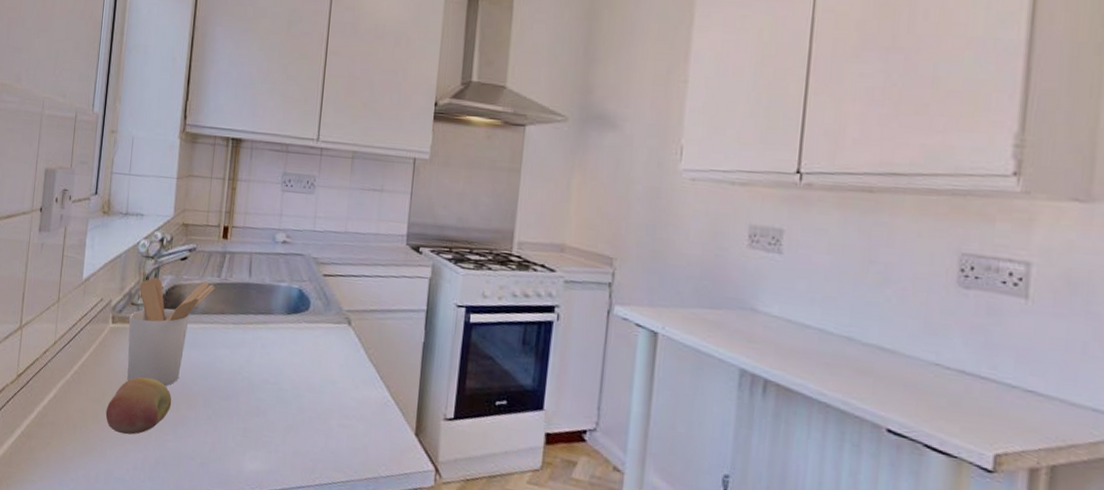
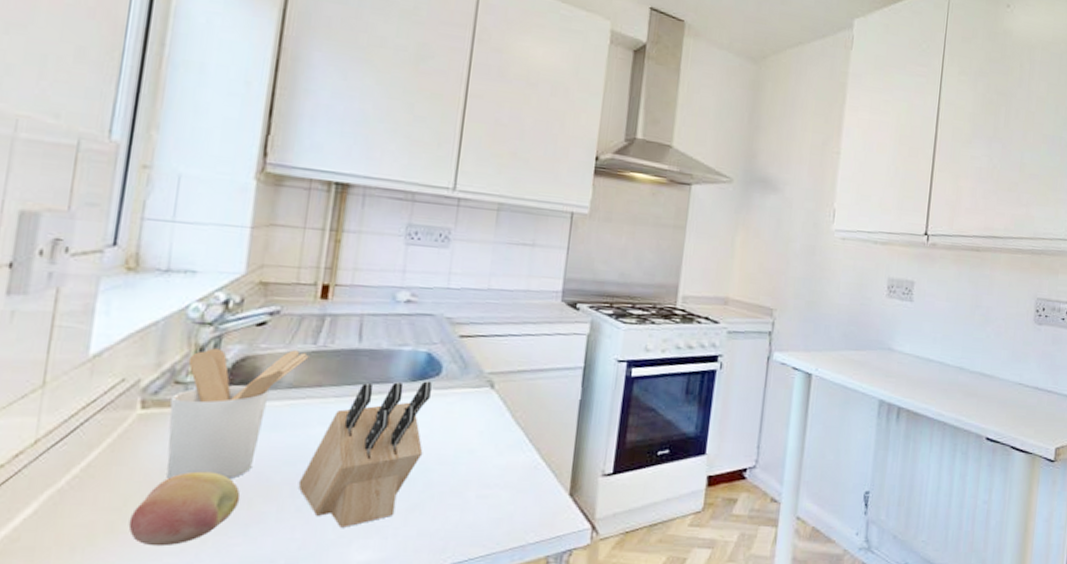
knife block: none [209,313,303,439] -> present [298,381,432,528]

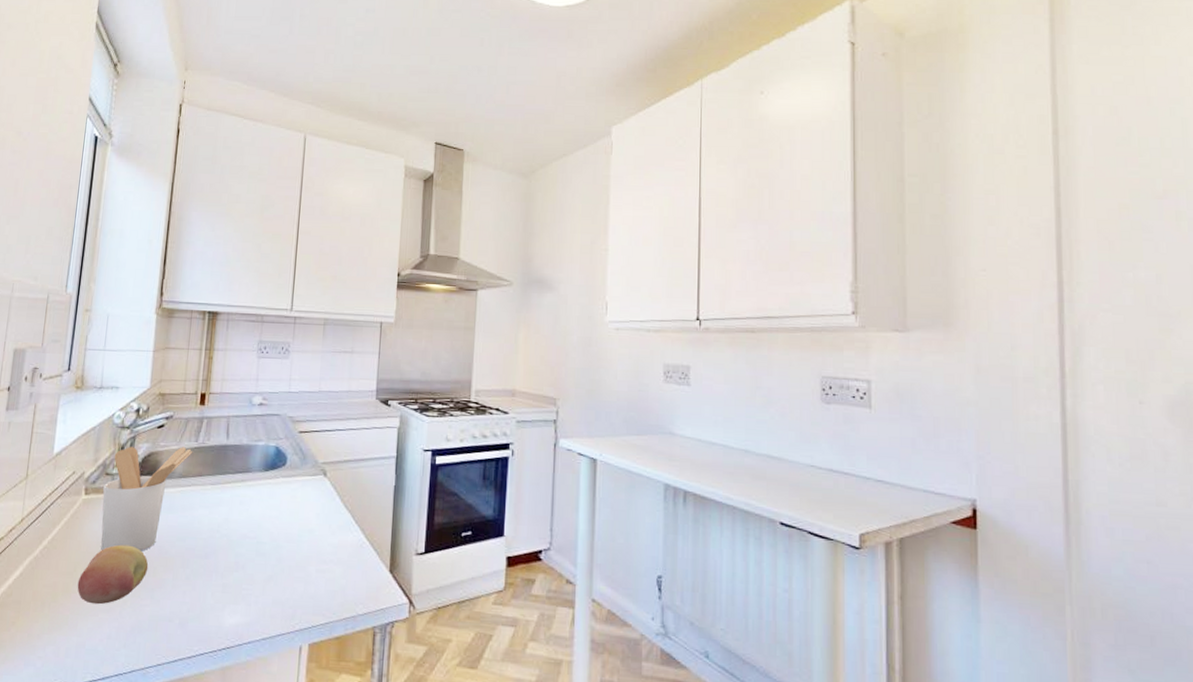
knife block: present [298,381,432,528] -> none [187,470,280,595]

